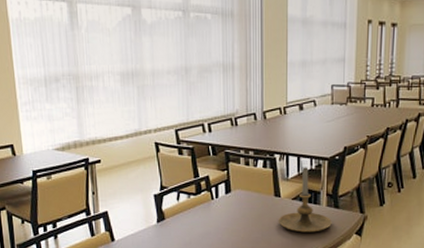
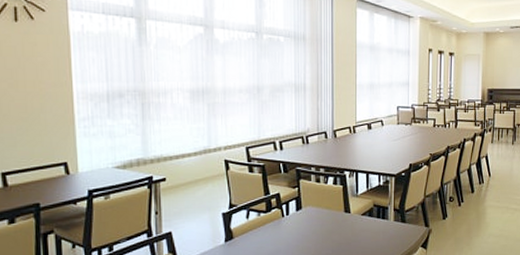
candle holder: present [278,167,332,233] -> none [348,183,399,247]

